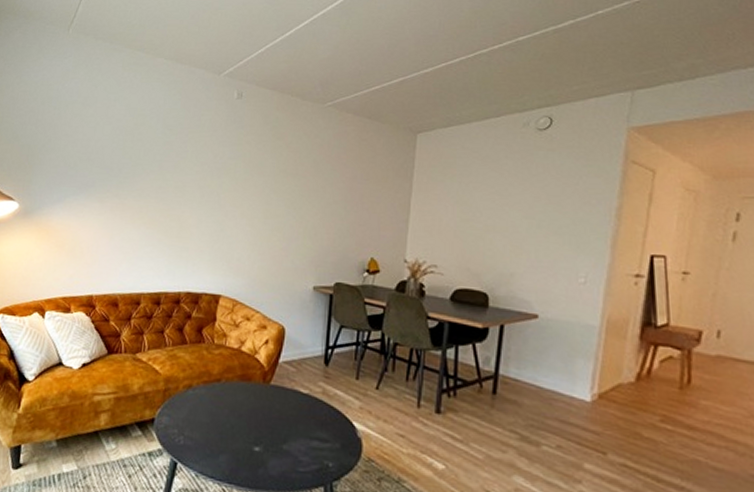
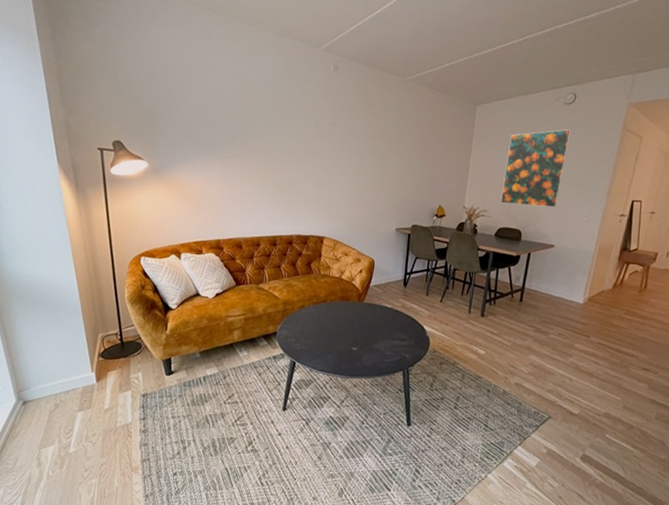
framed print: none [455,161,550,263] -> present [500,129,572,208]

